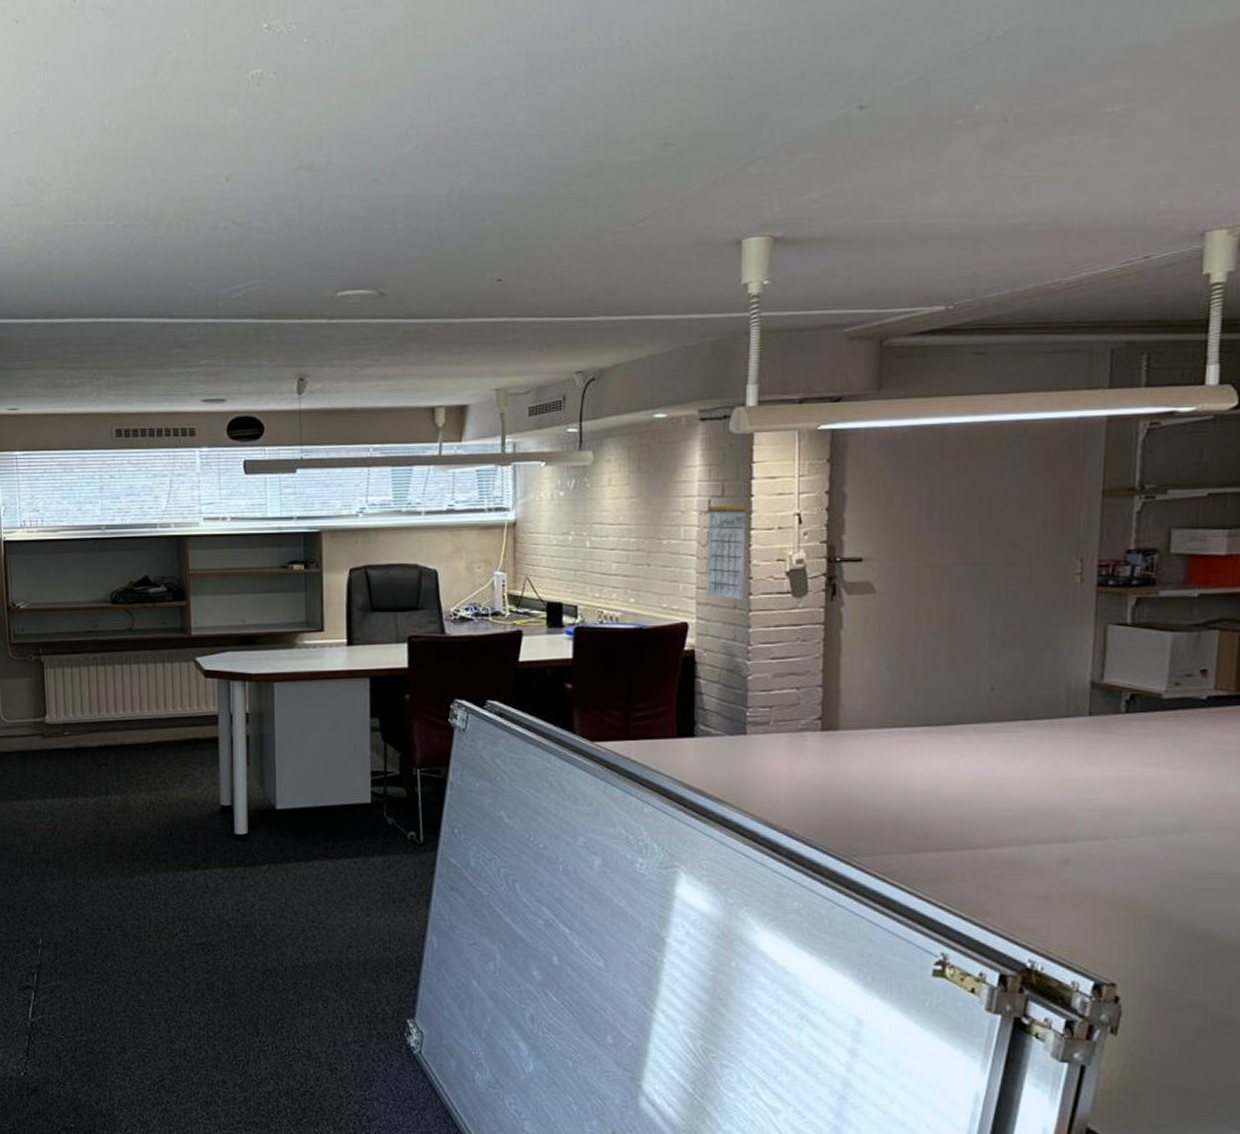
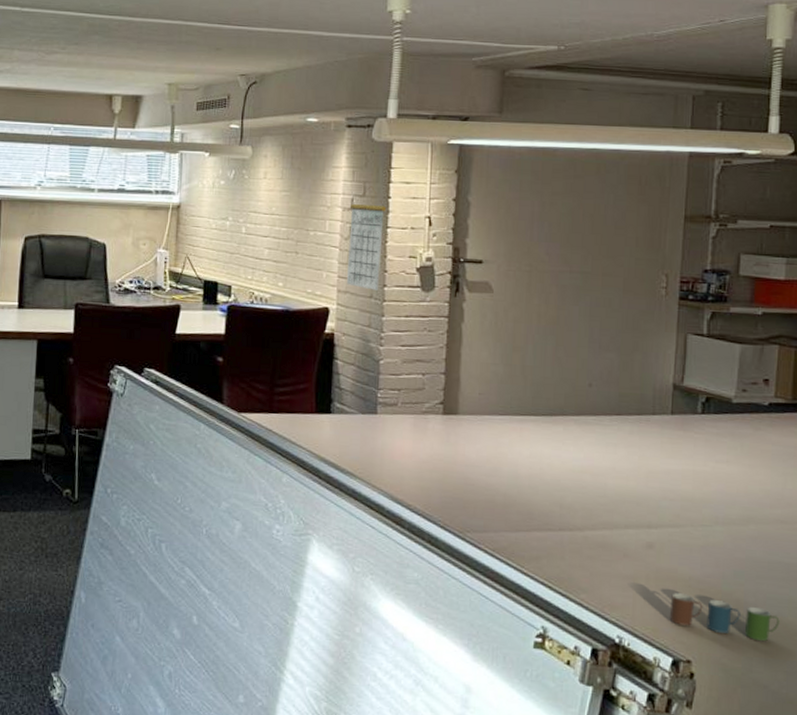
cup: none [1089,911,1221,961] -> present [669,593,780,642]

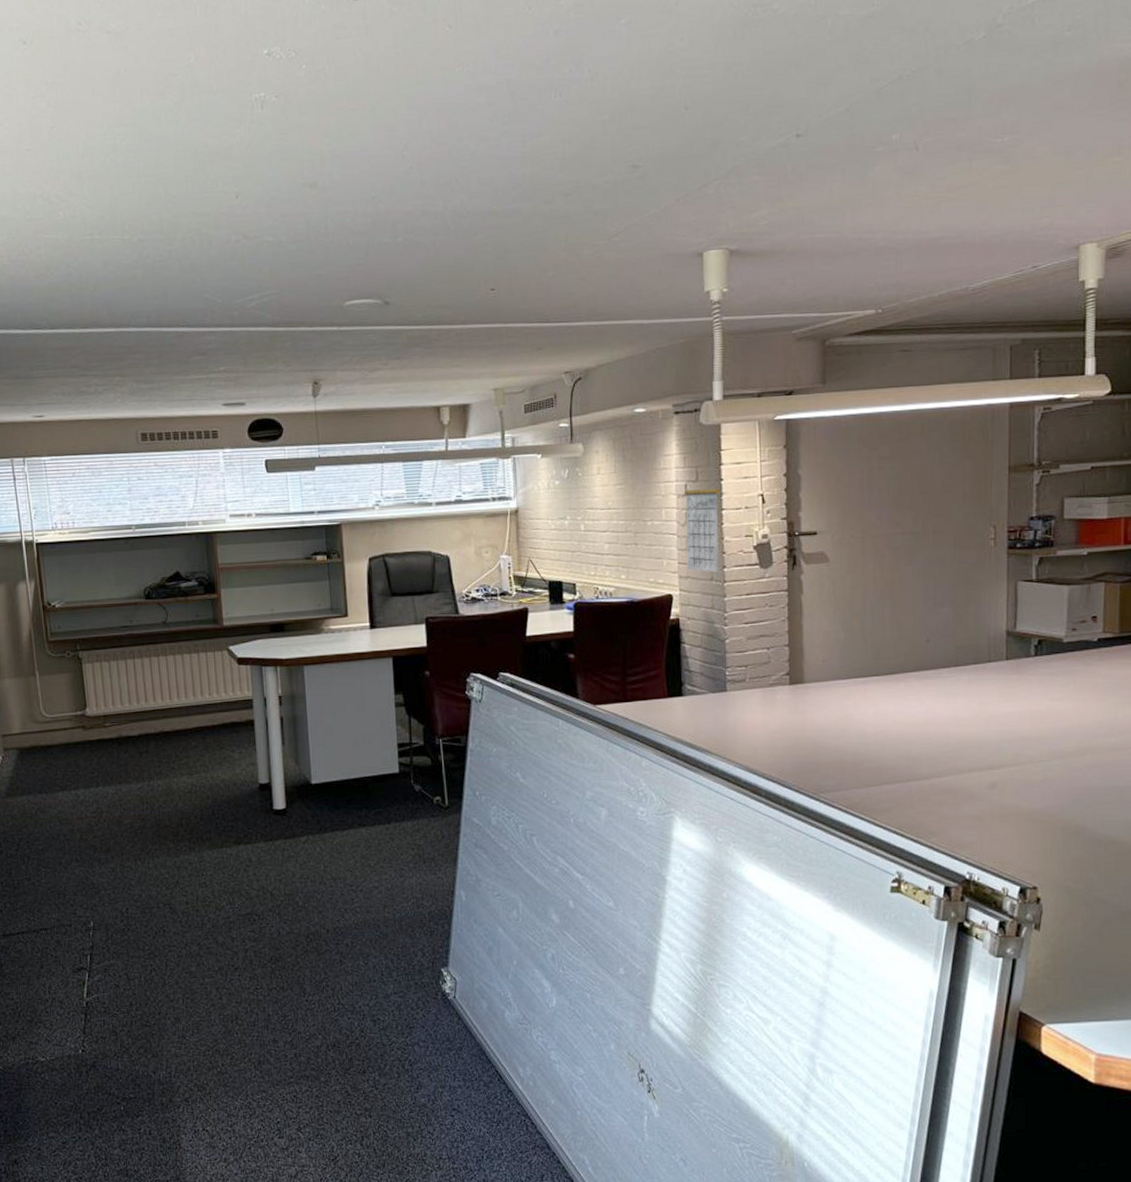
cup: present [669,593,780,642] -> none [1014,826,1117,862]

